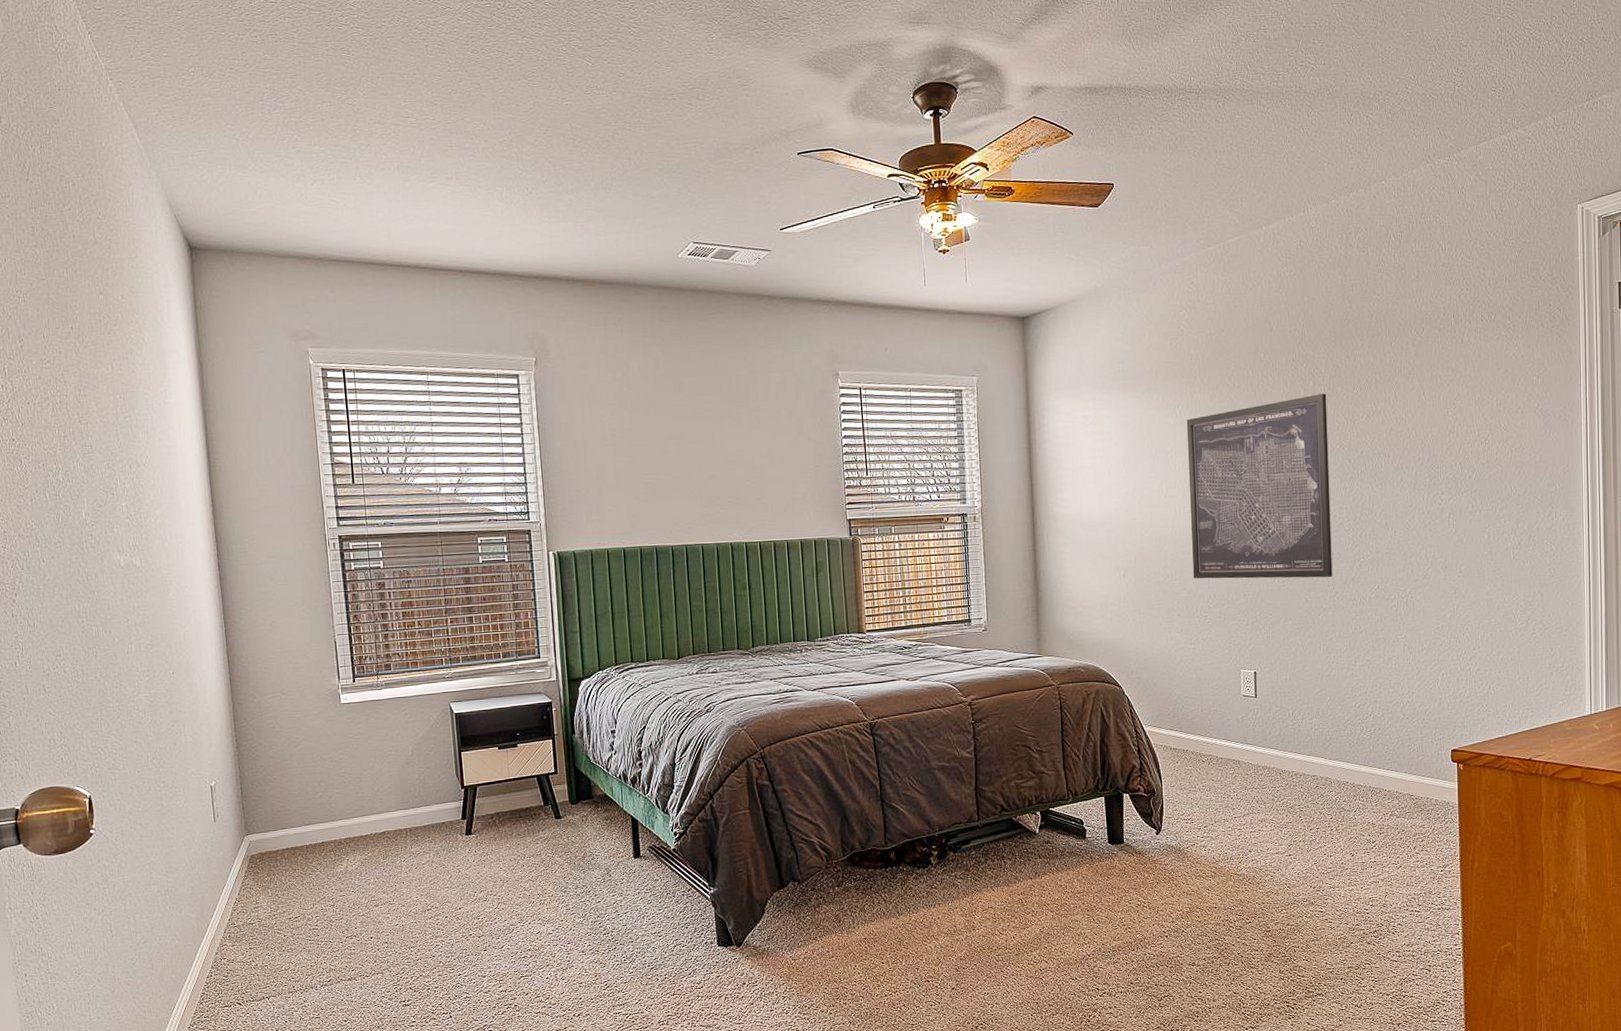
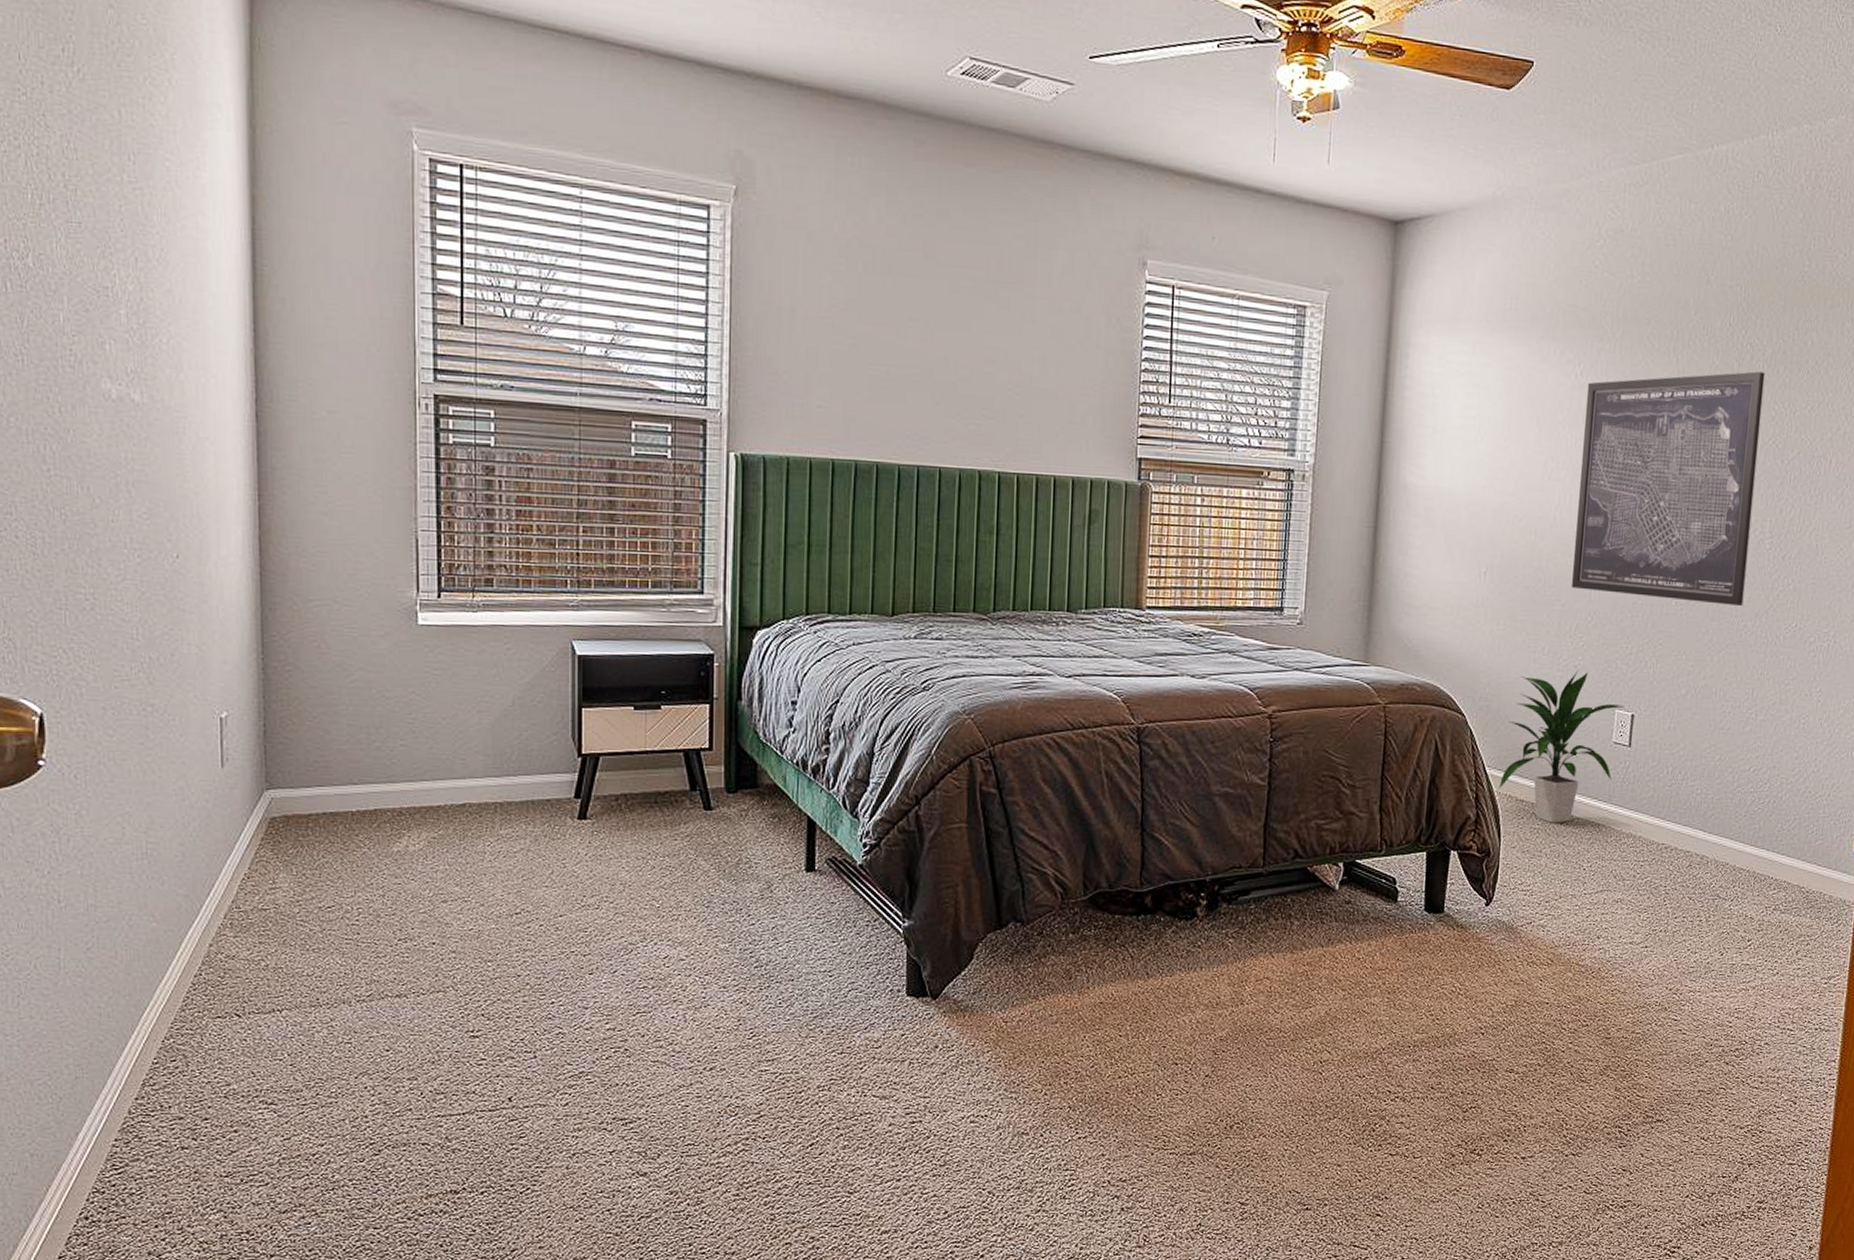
indoor plant: none [1155,642,1248,764] -> present [1498,670,1625,823]

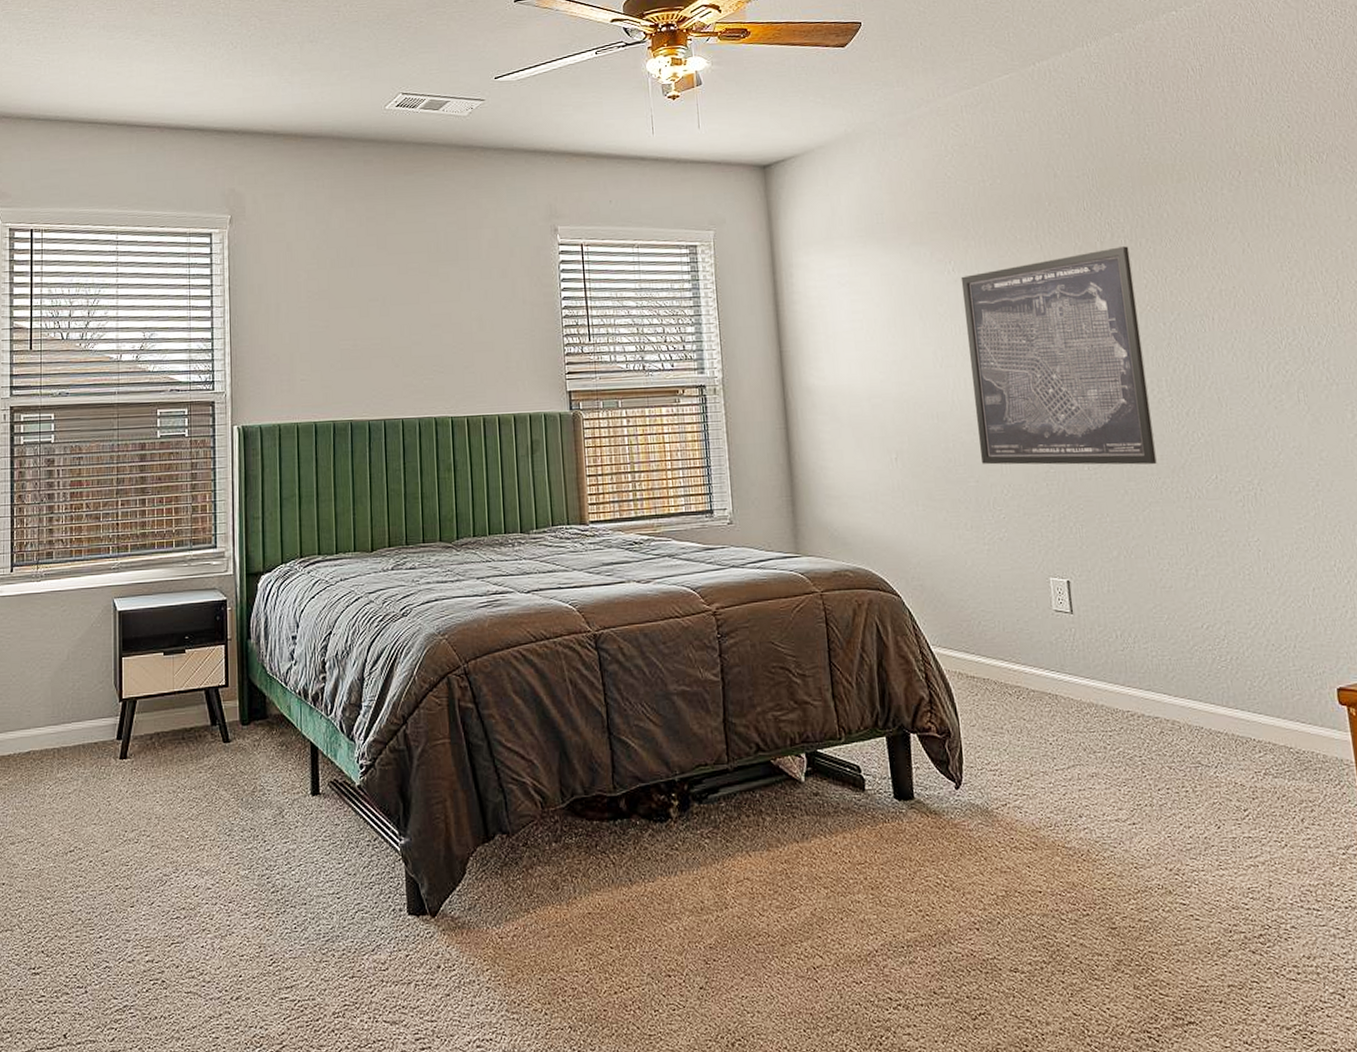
indoor plant: present [1498,670,1625,823] -> none [944,542,1060,698]

